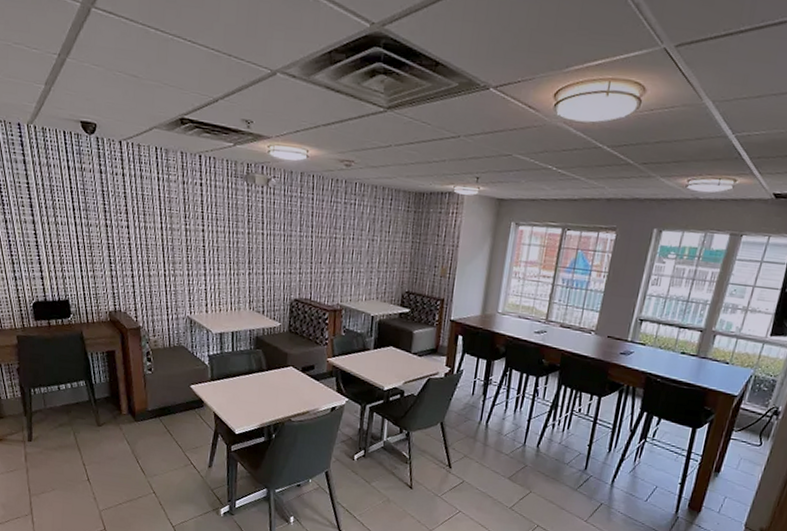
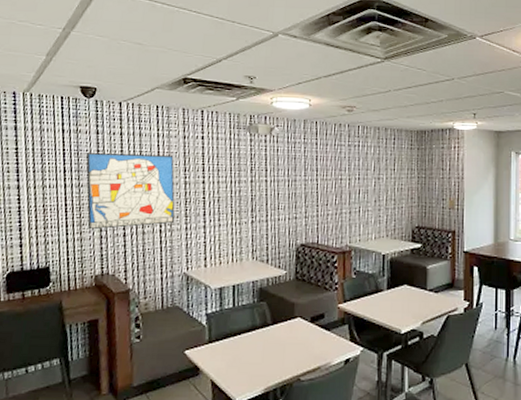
wall art: none [92,192,178,269] -> present [86,153,175,230]

